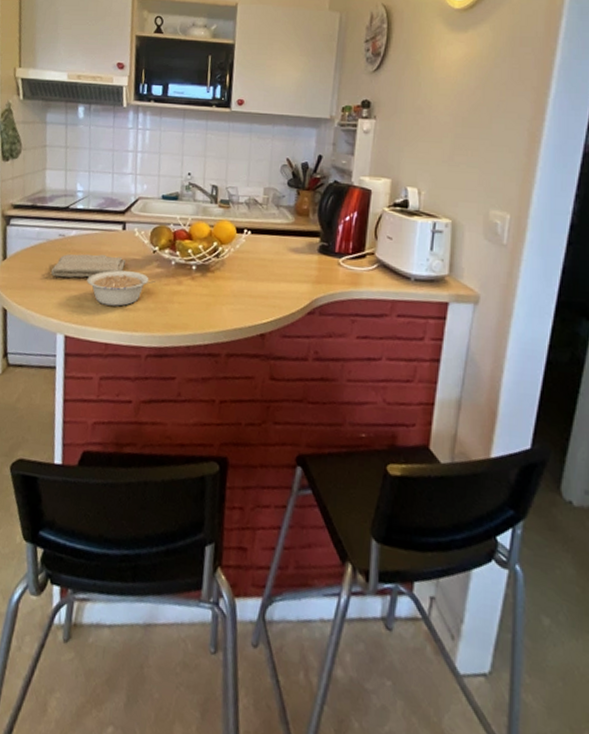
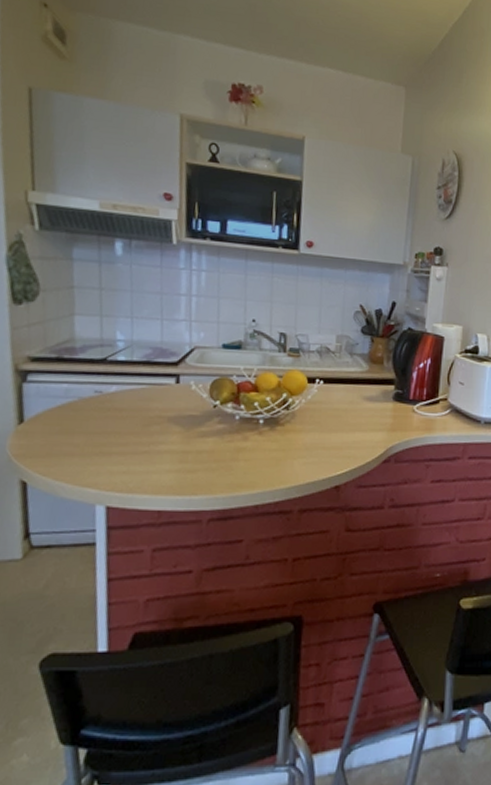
washcloth: present [50,254,125,278] -> none [85,412,180,441]
legume: present [87,270,156,307] -> none [132,428,217,469]

